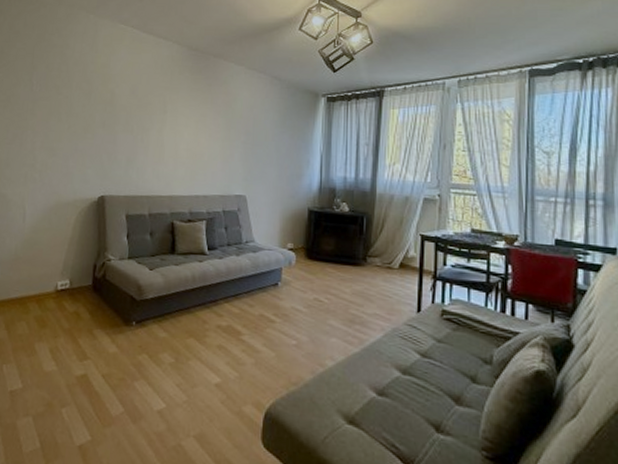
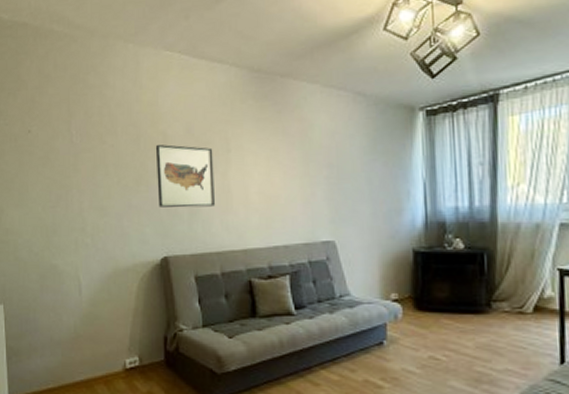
wall art: none [101,101,152,157] -> present [155,144,215,208]

